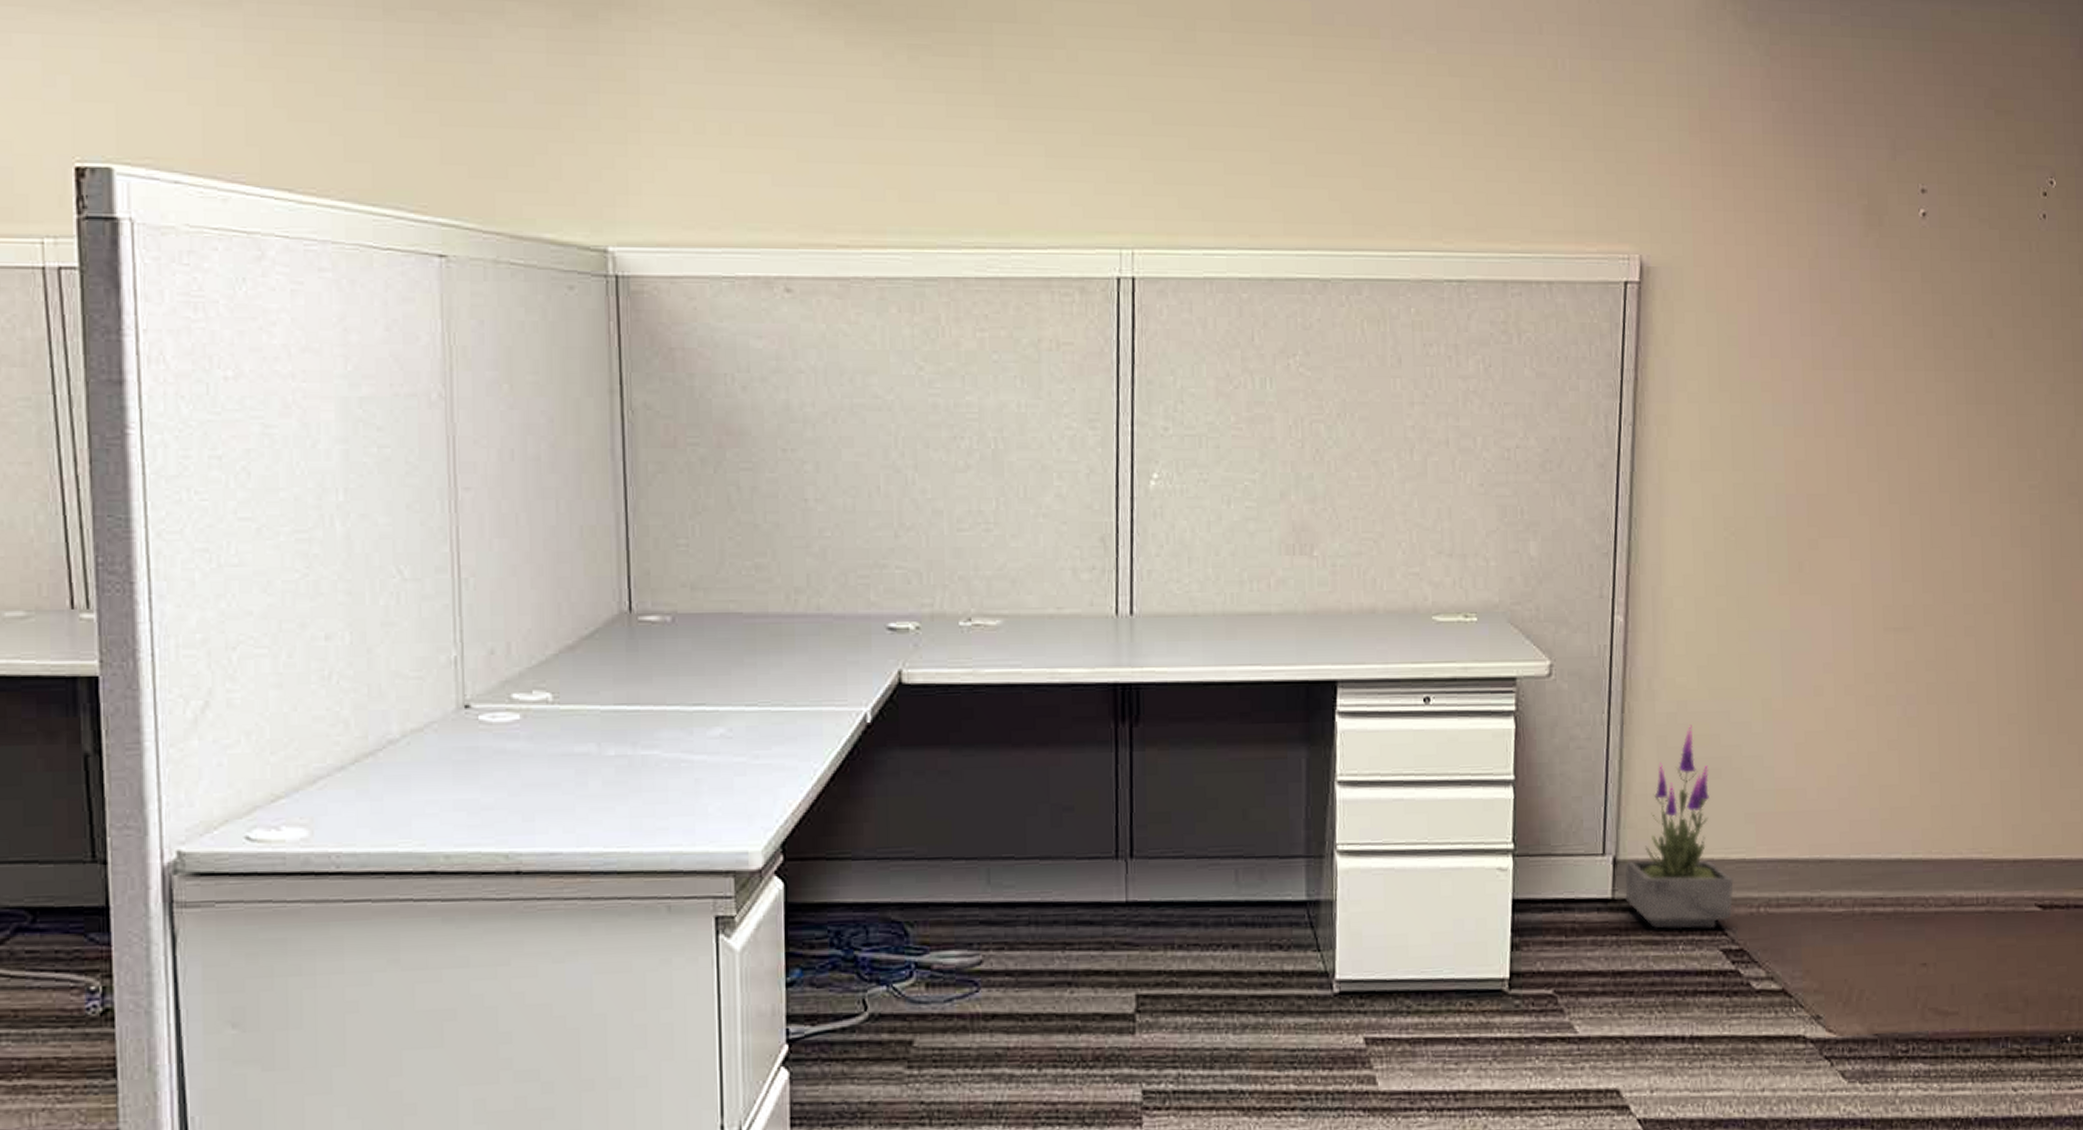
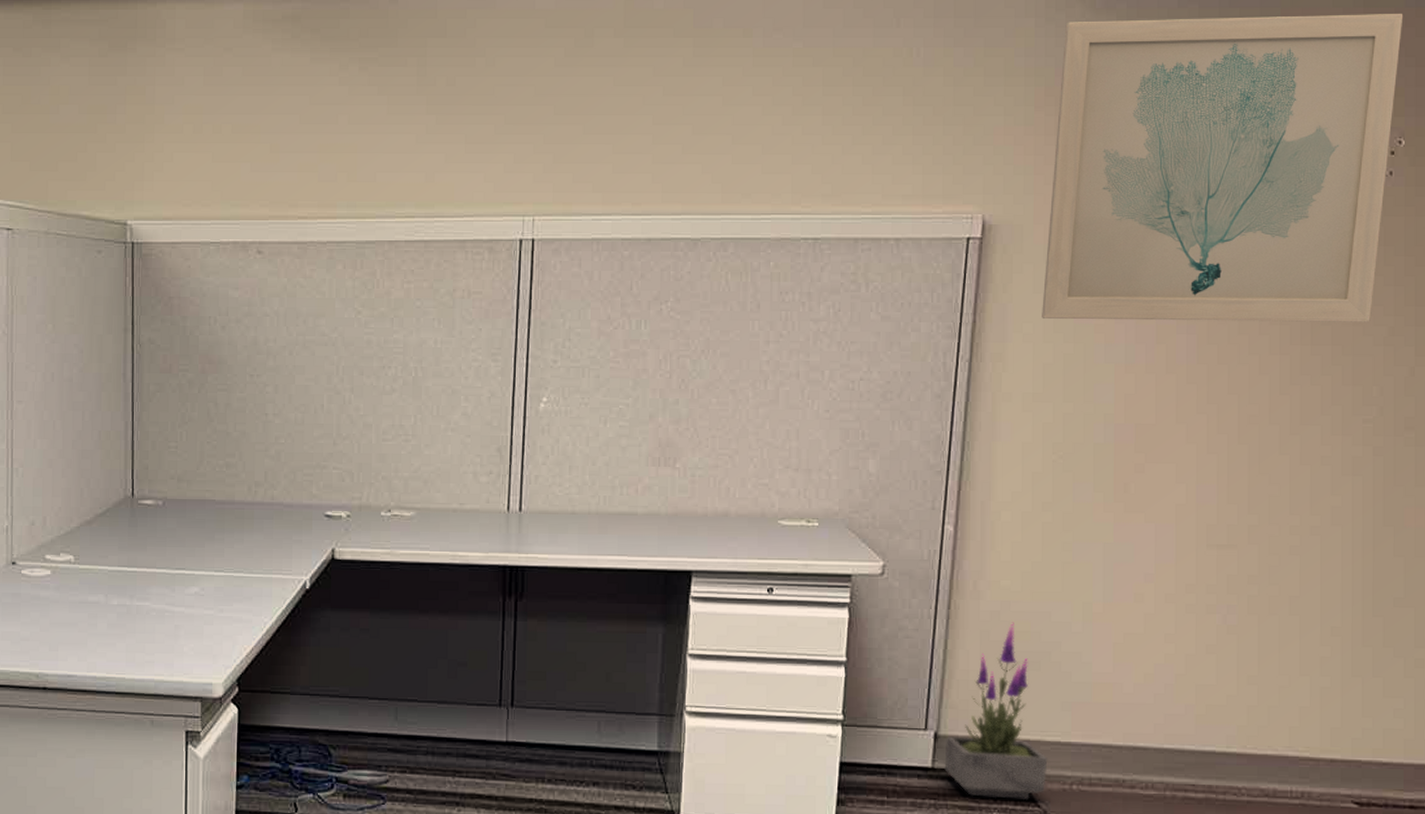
wall art: none [1706,36,2049,379] -> present [1042,14,1404,322]

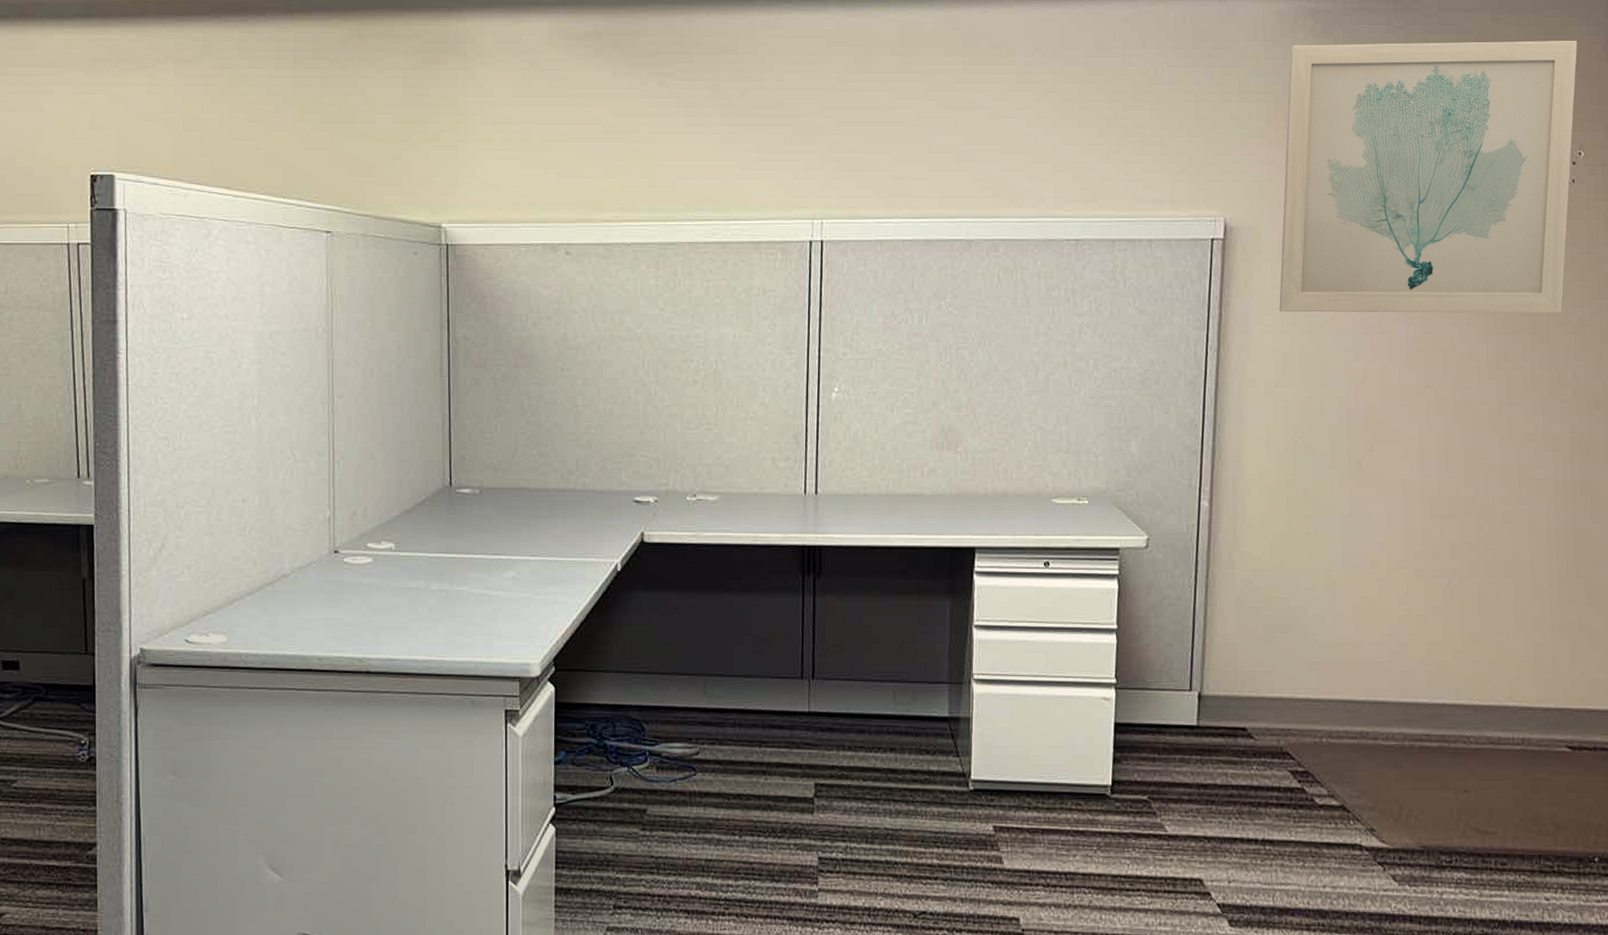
potted plant: present [944,622,1048,801] -> none [1208,589,1300,754]

